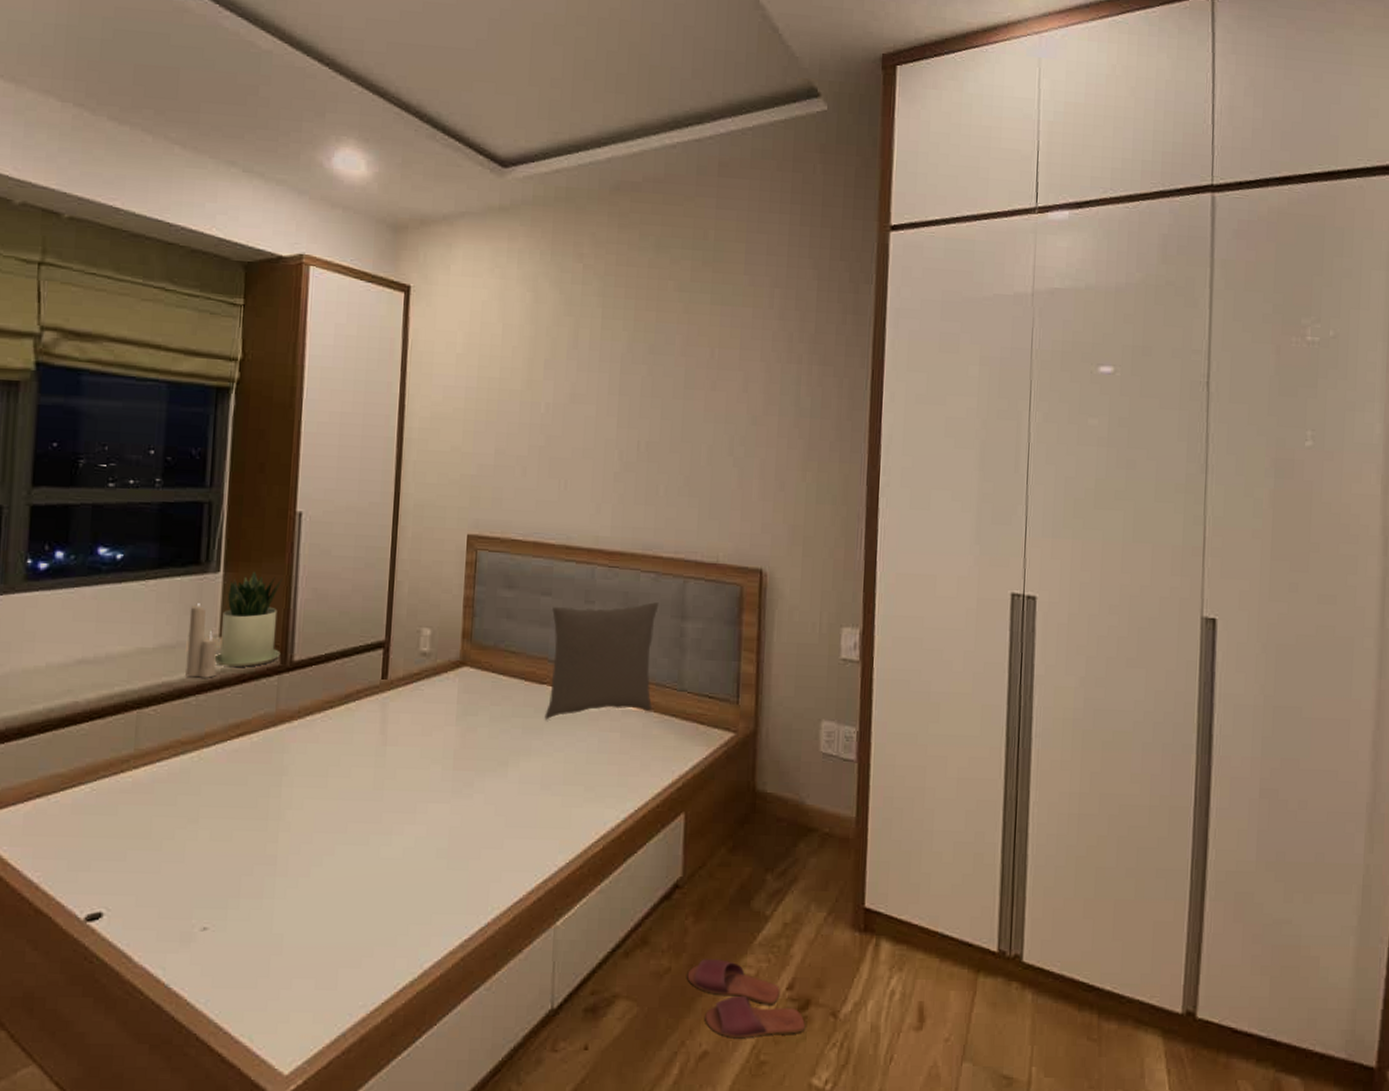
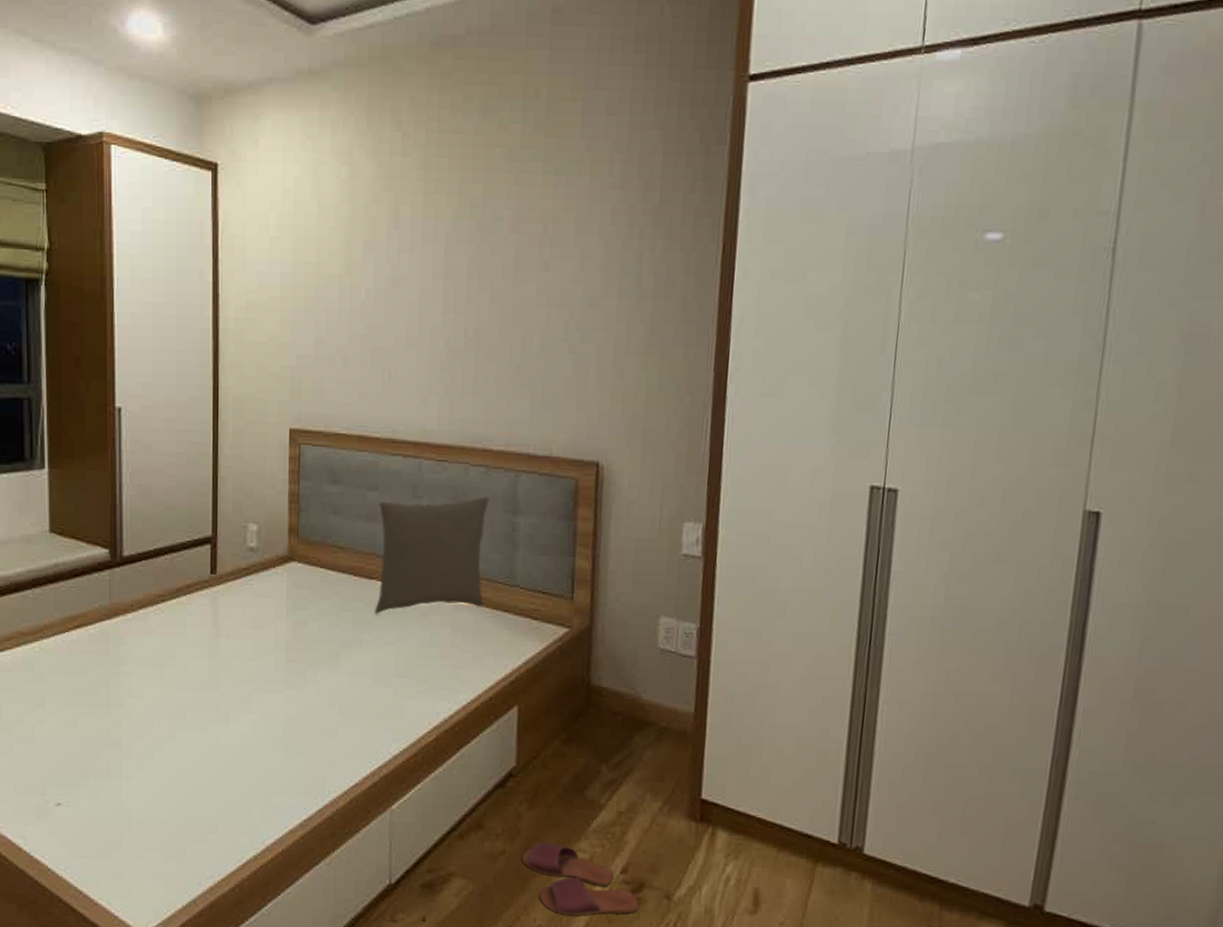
candle: present [184,603,217,678] -> none [19,499,51,572]
planter: present [214,571,283,667] -> none [46,467,110,562]

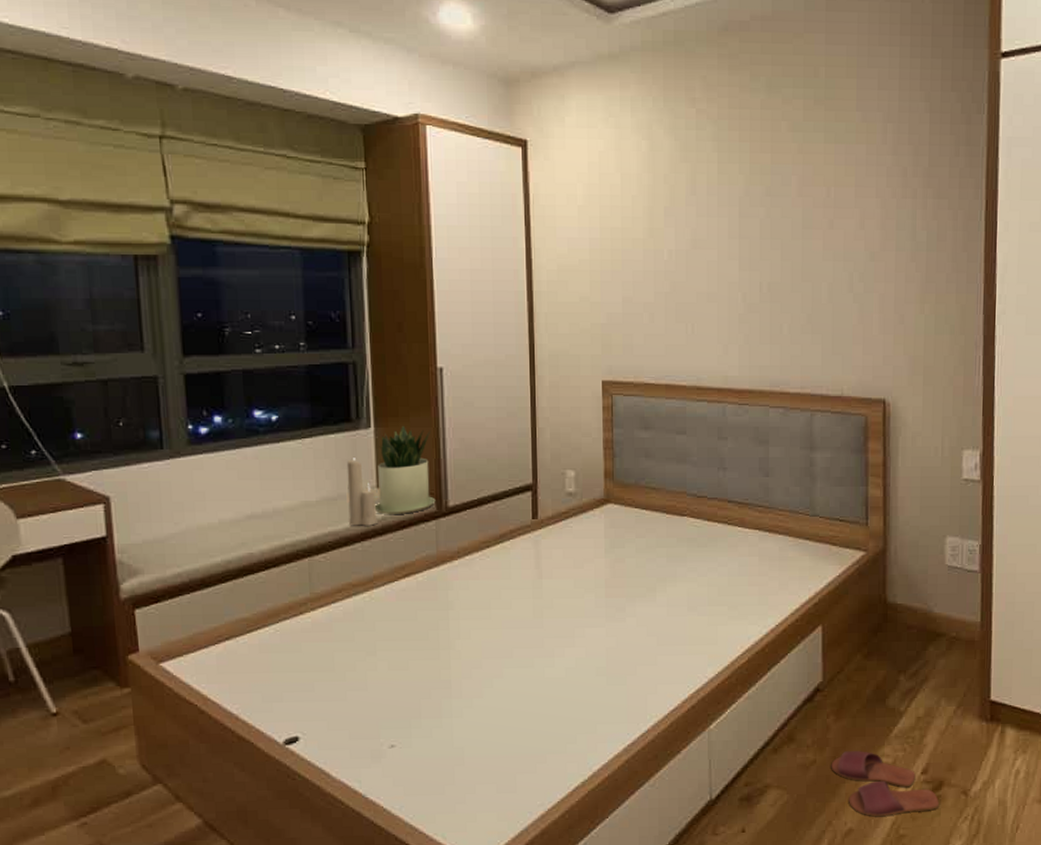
candle: none [19,499,51,572] -> present [346,458,379,526]
planter: none [46,467,110,562] -> present [374,425,436,514]
pillow: present [374,497,490,614] -> none [687,436,788,548]

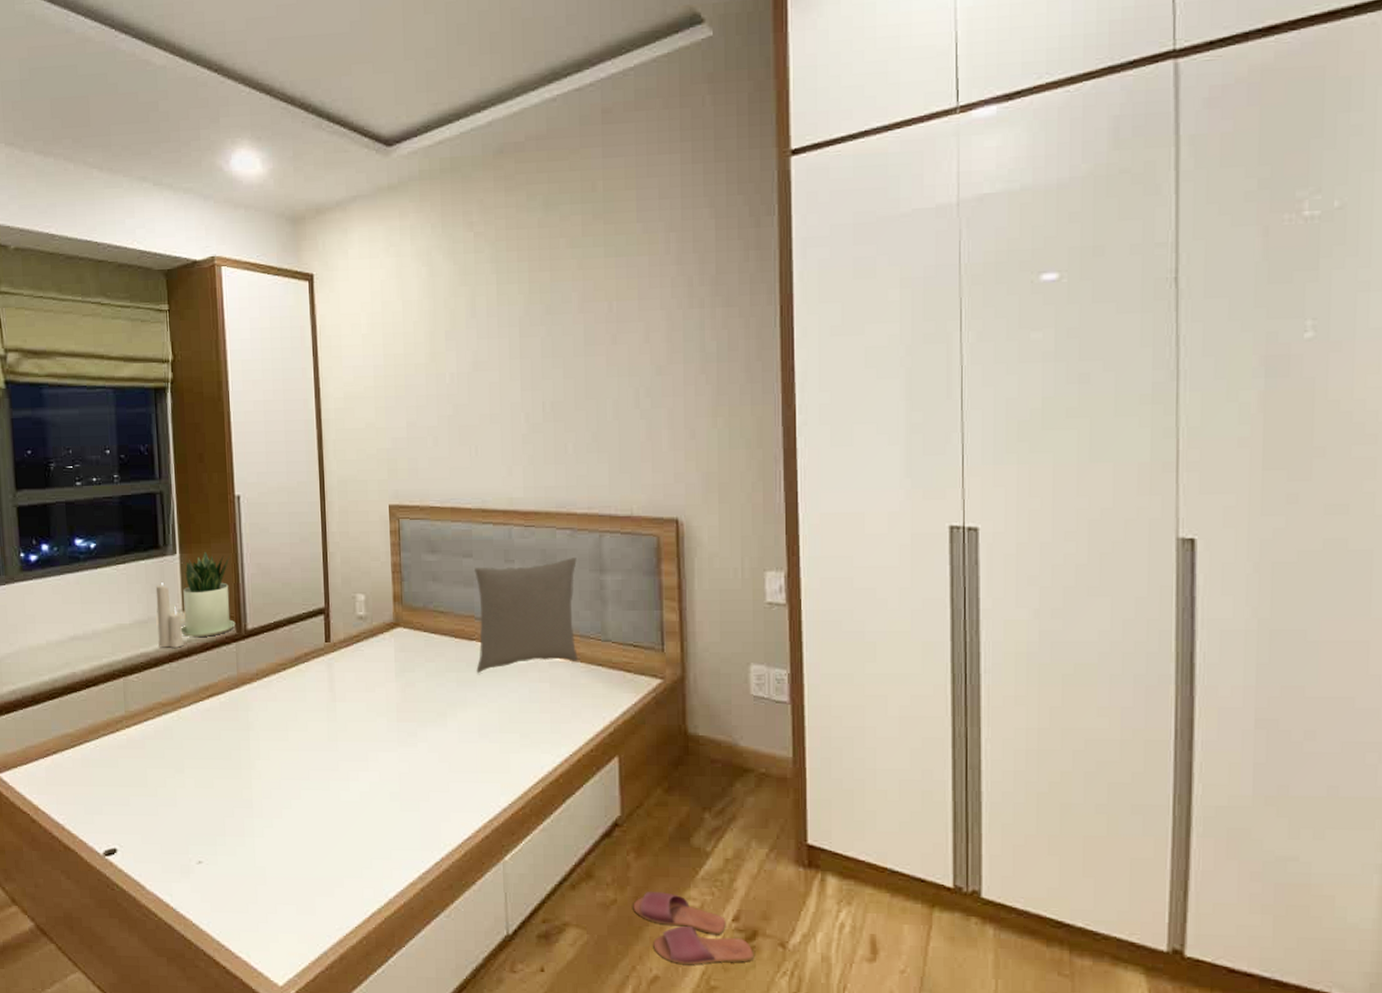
pillow: none [687,436,788,548] -> present [474,558,578,673]

